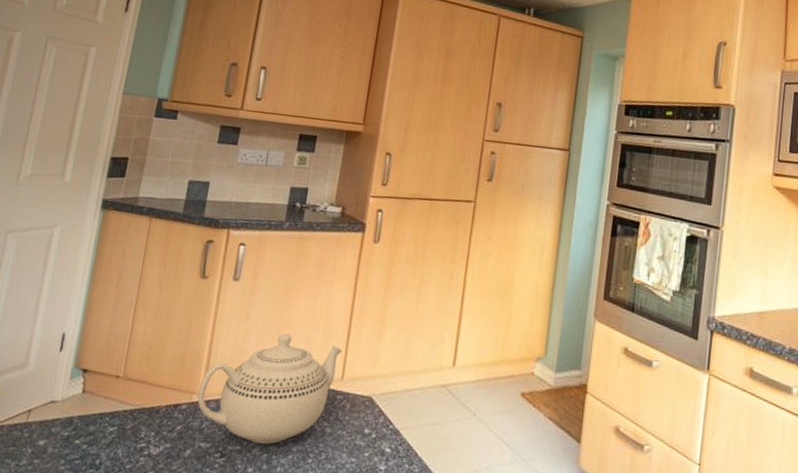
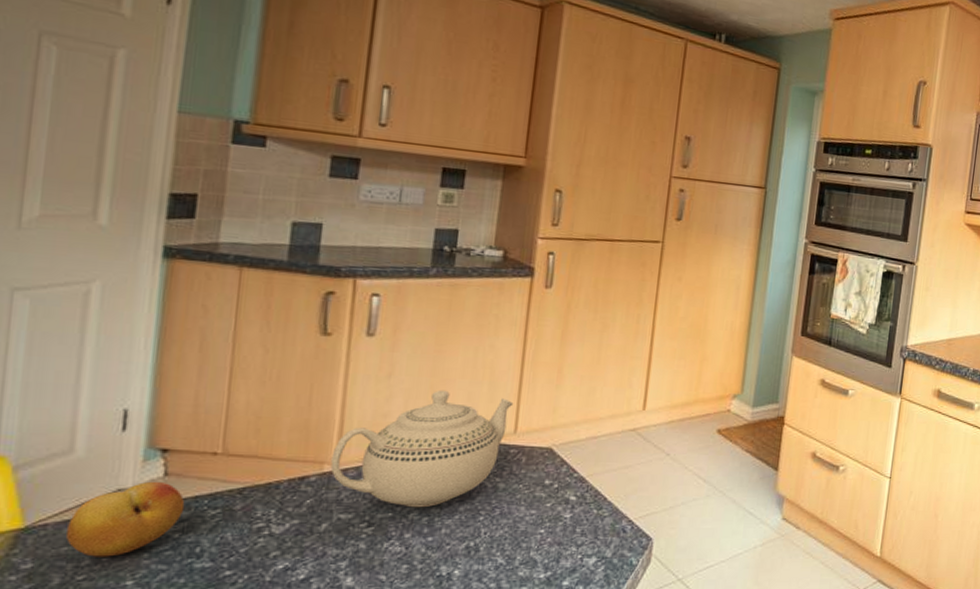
fruit: none [14,396,94,460] -> present [65,481,185,557]

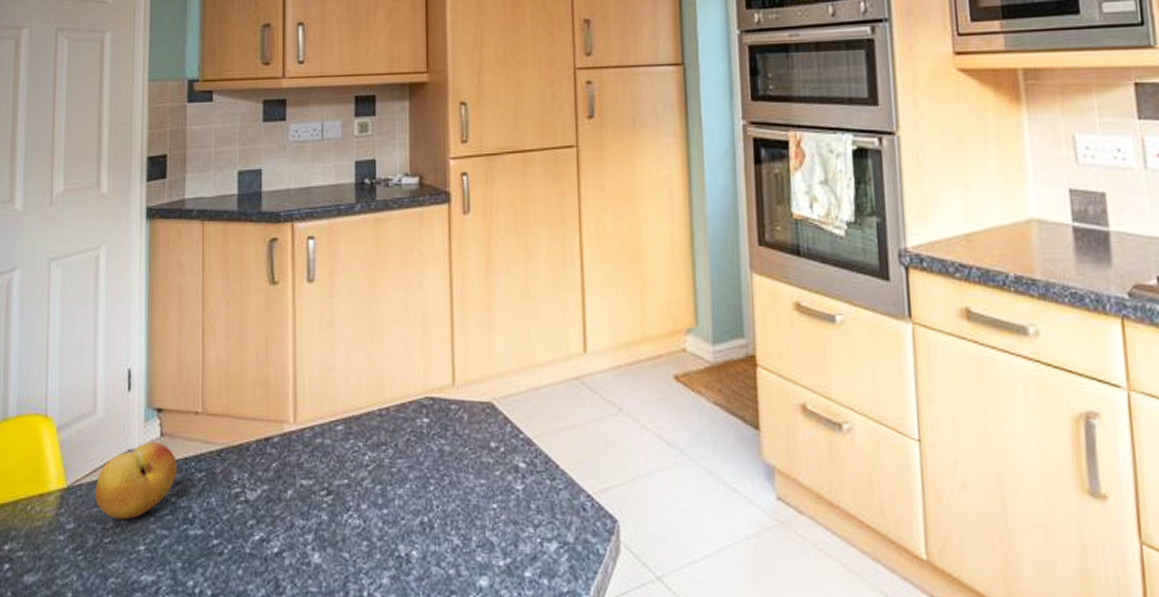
teapot: present [330,390,514,508] -> none [289,337,448,474]

